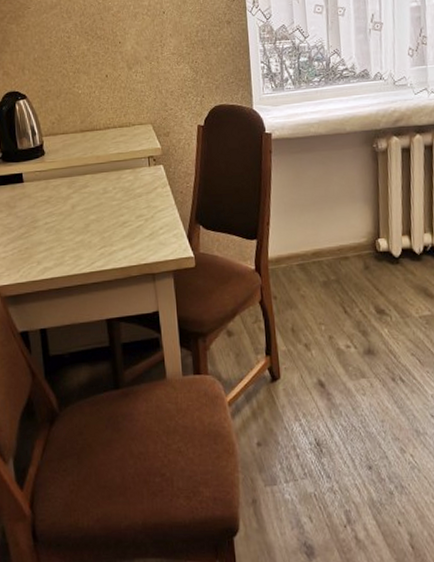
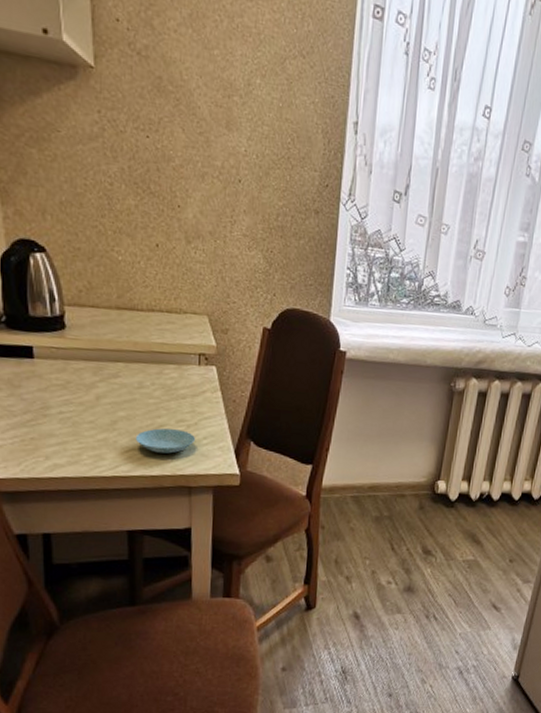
saucer: none [105,224,154,247] -> present [135,428,196,454]

